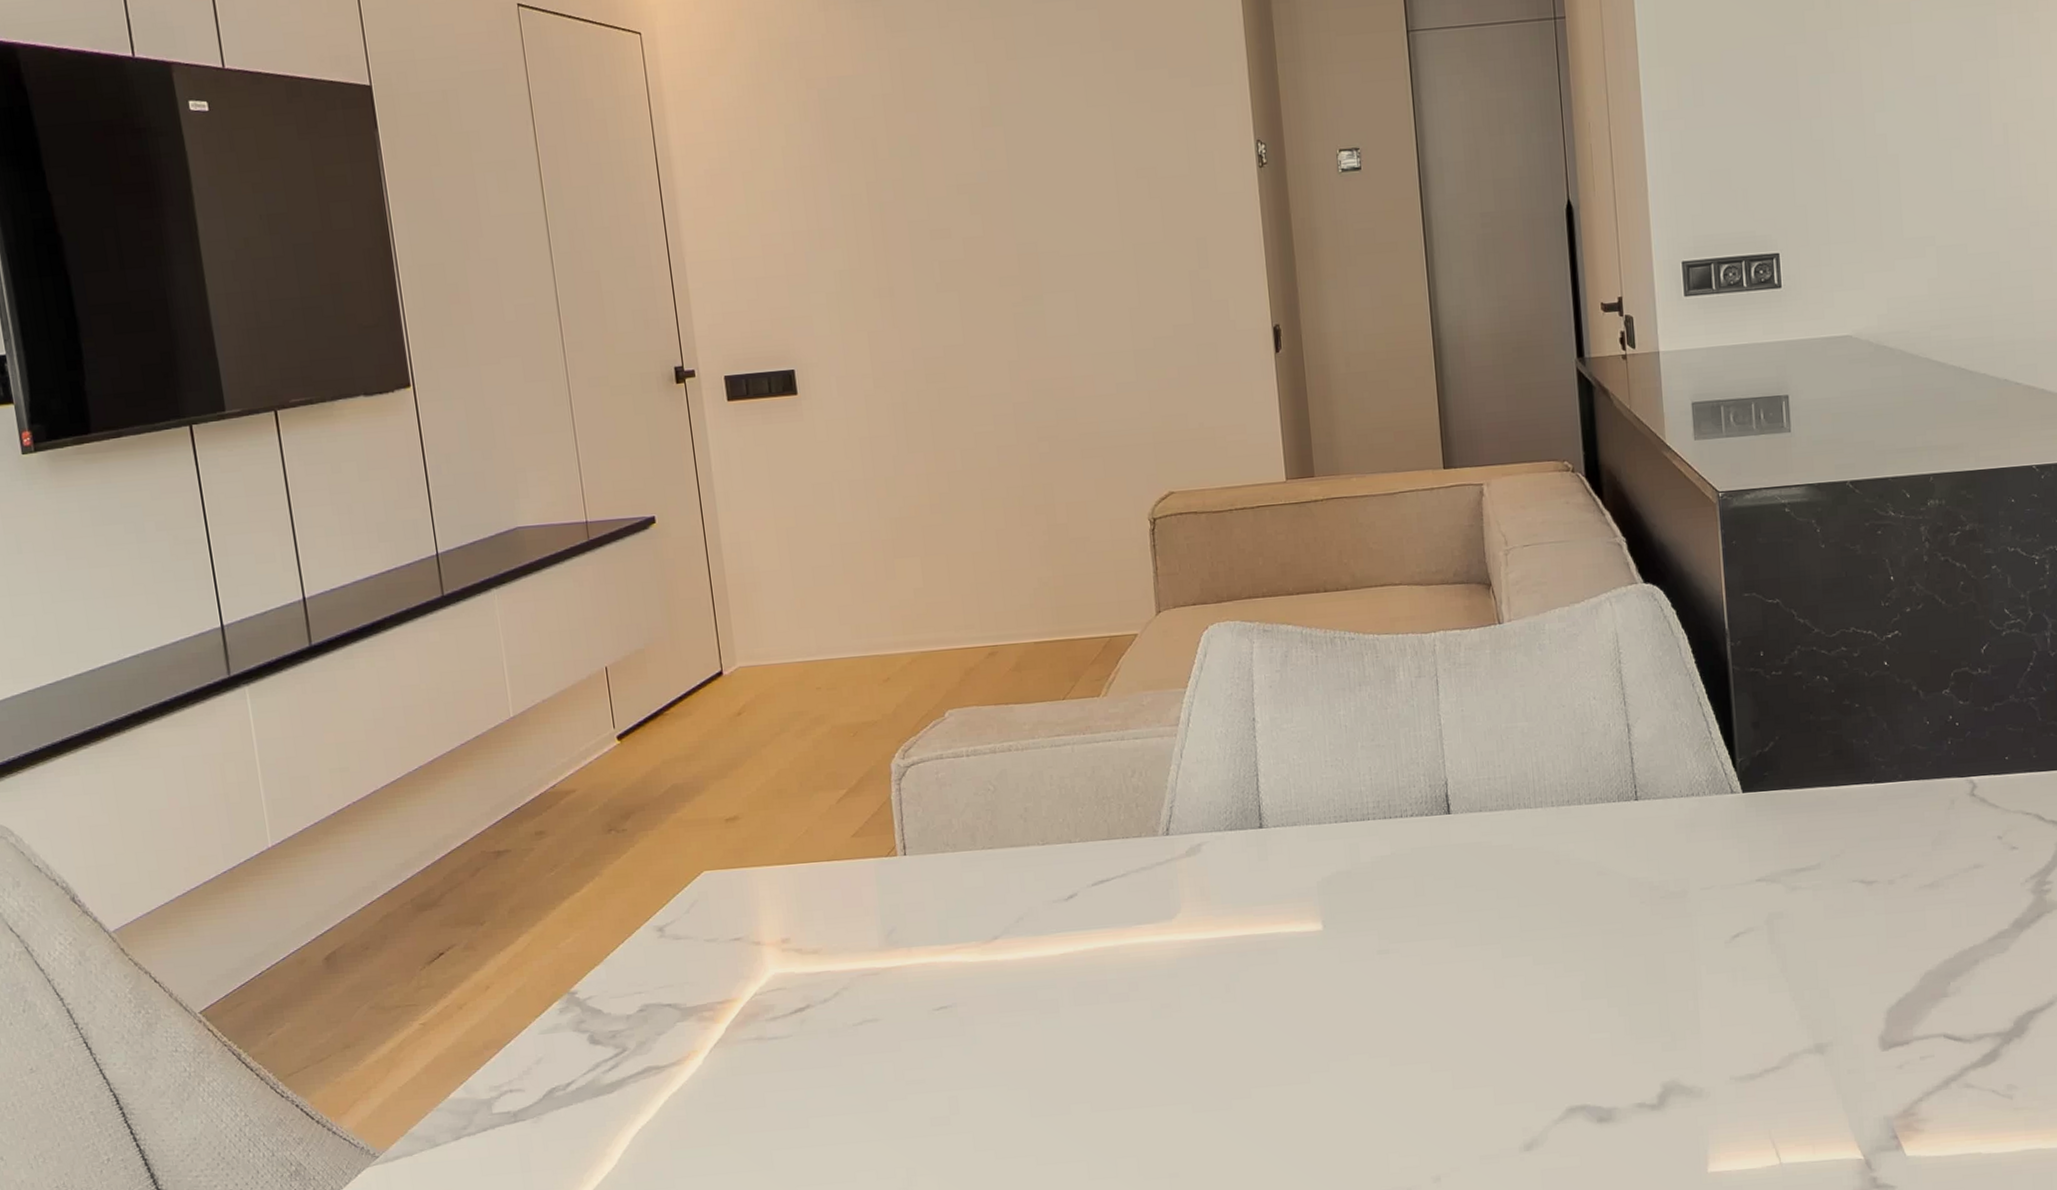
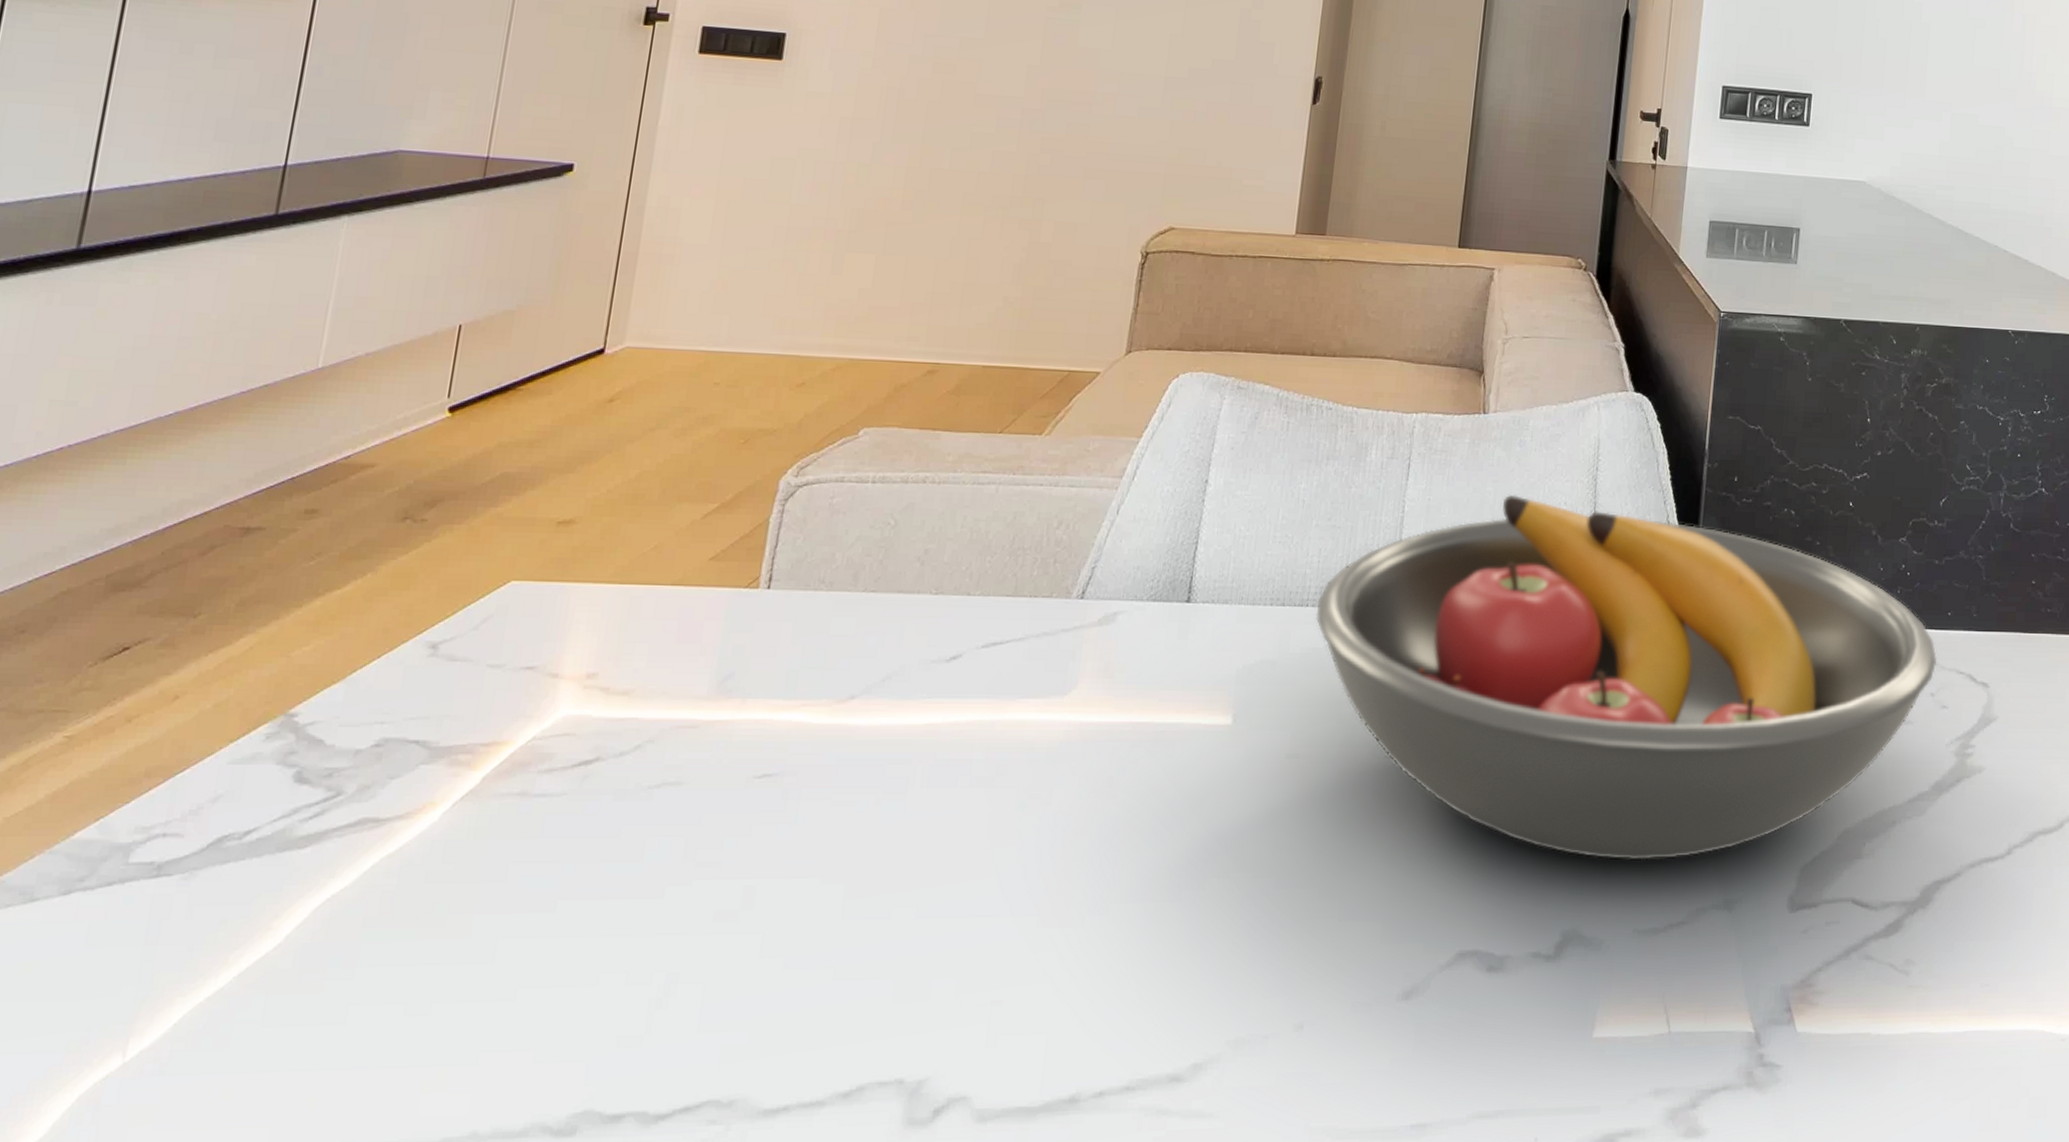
fruit bowl: none [1376,695,2001,1017] -> present [1315,494,1938,861]

